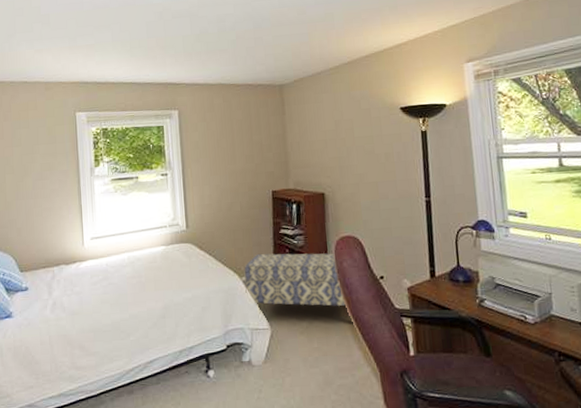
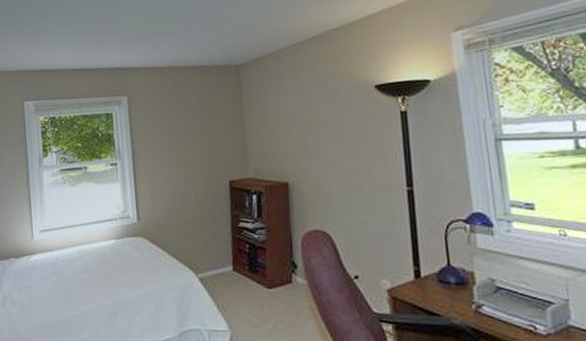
bench: present [244,253,348,307] -> none [200,248,317,309]

